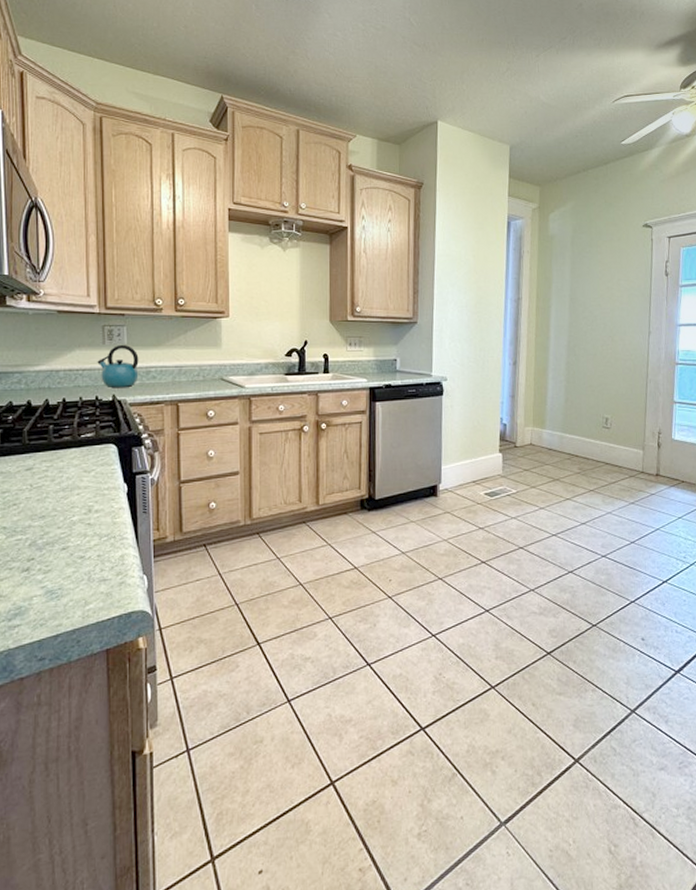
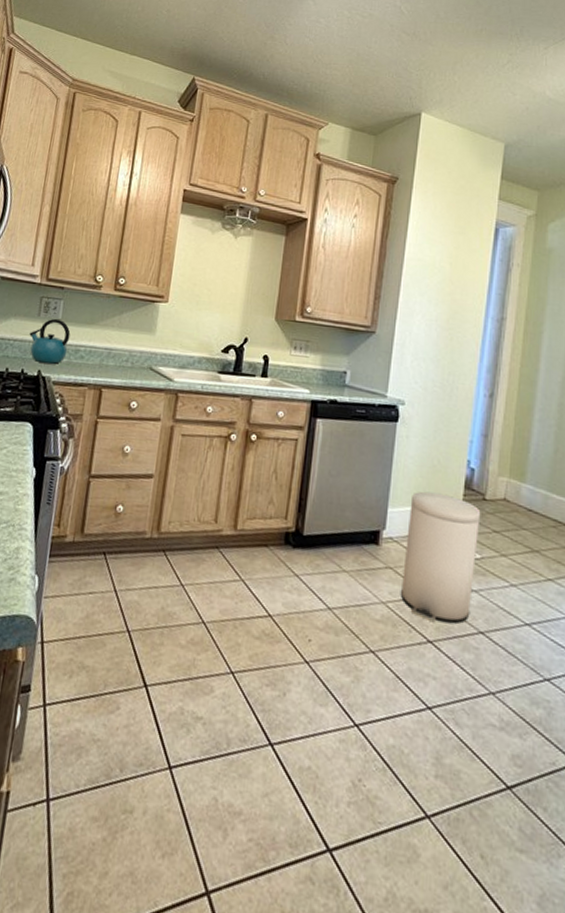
pedal bin: none [457,447,514,548] -> present [400,491,481,624]

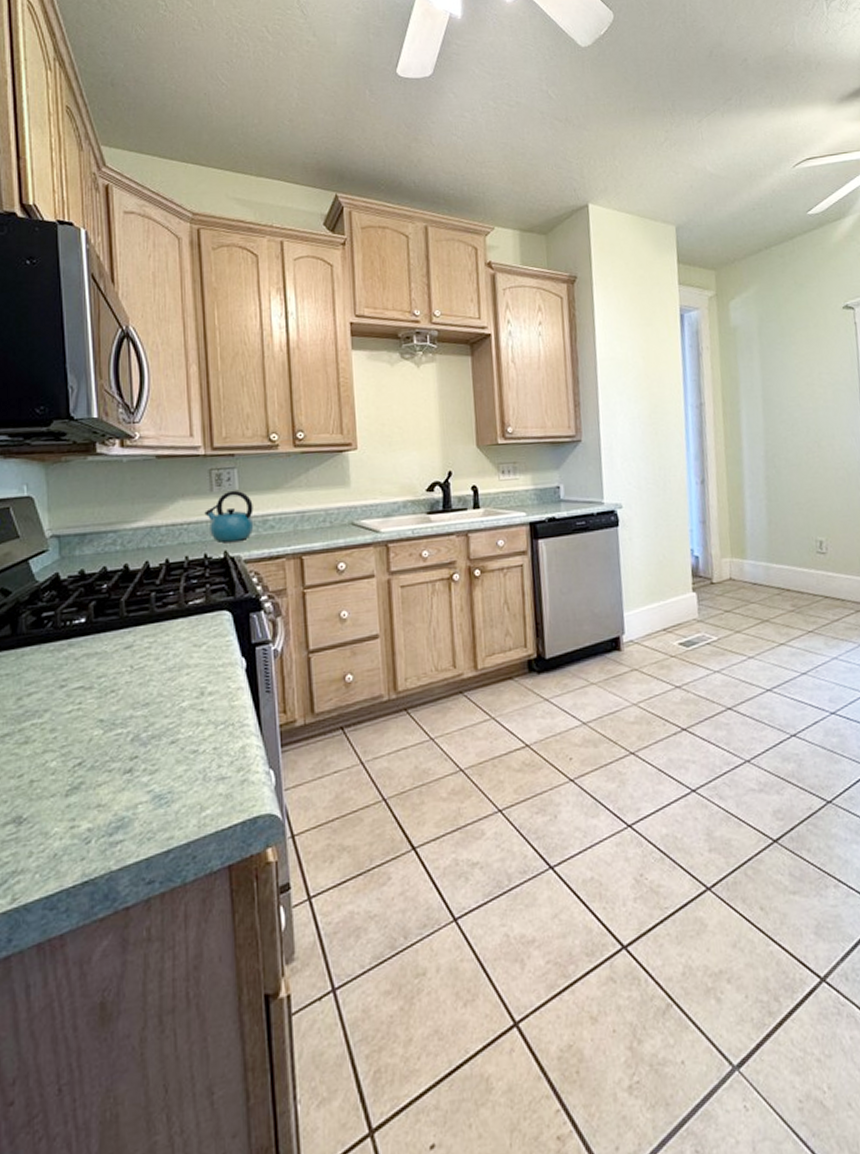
pedal bin: present [400,491,481,624] -> none [644,586,717,711]

